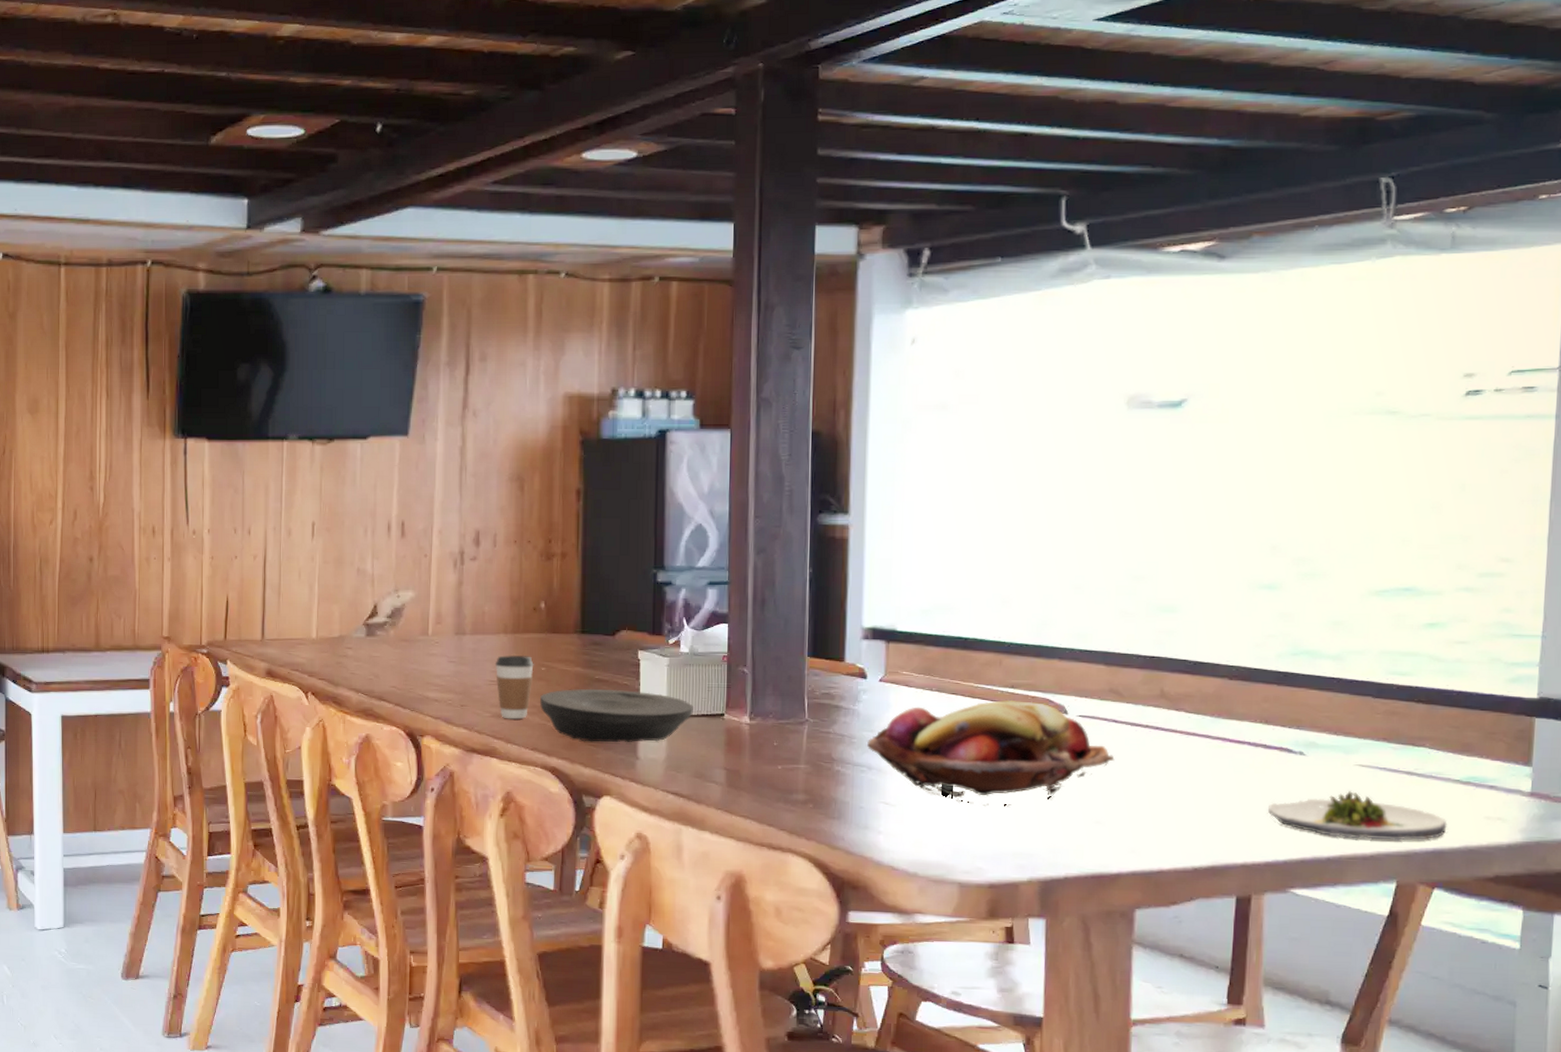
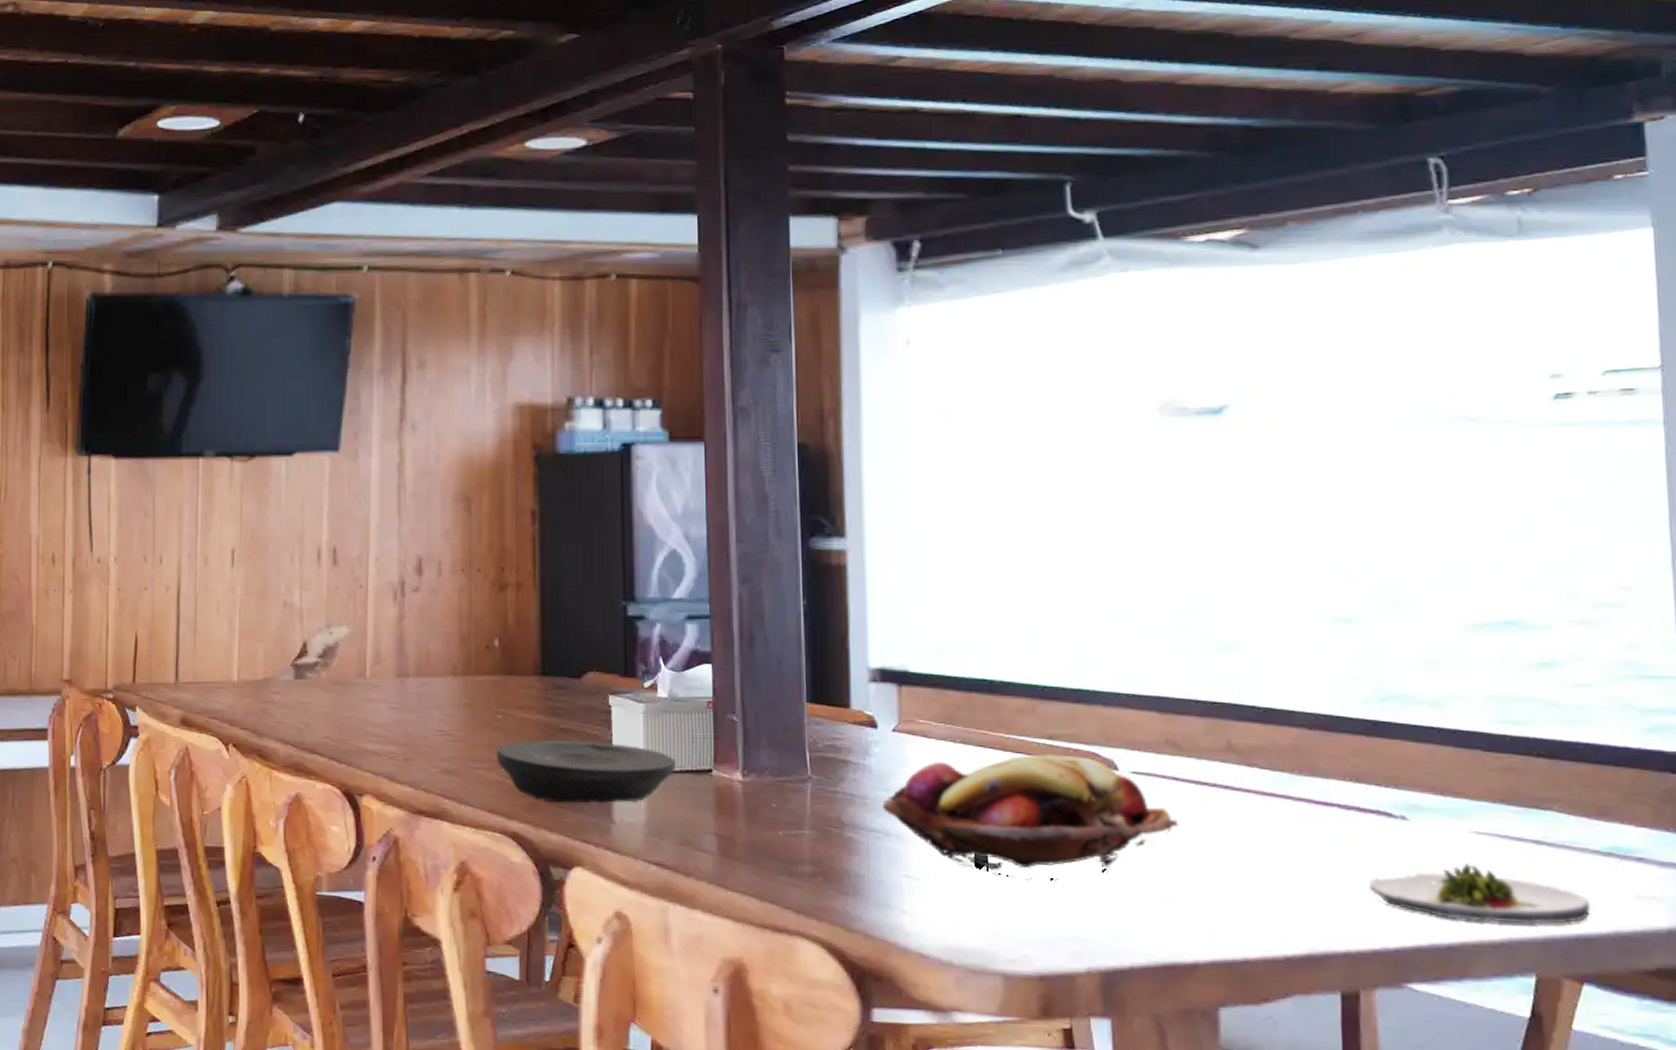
coffee cup: present [495,654,534,720] -> none [443,700,488,776]

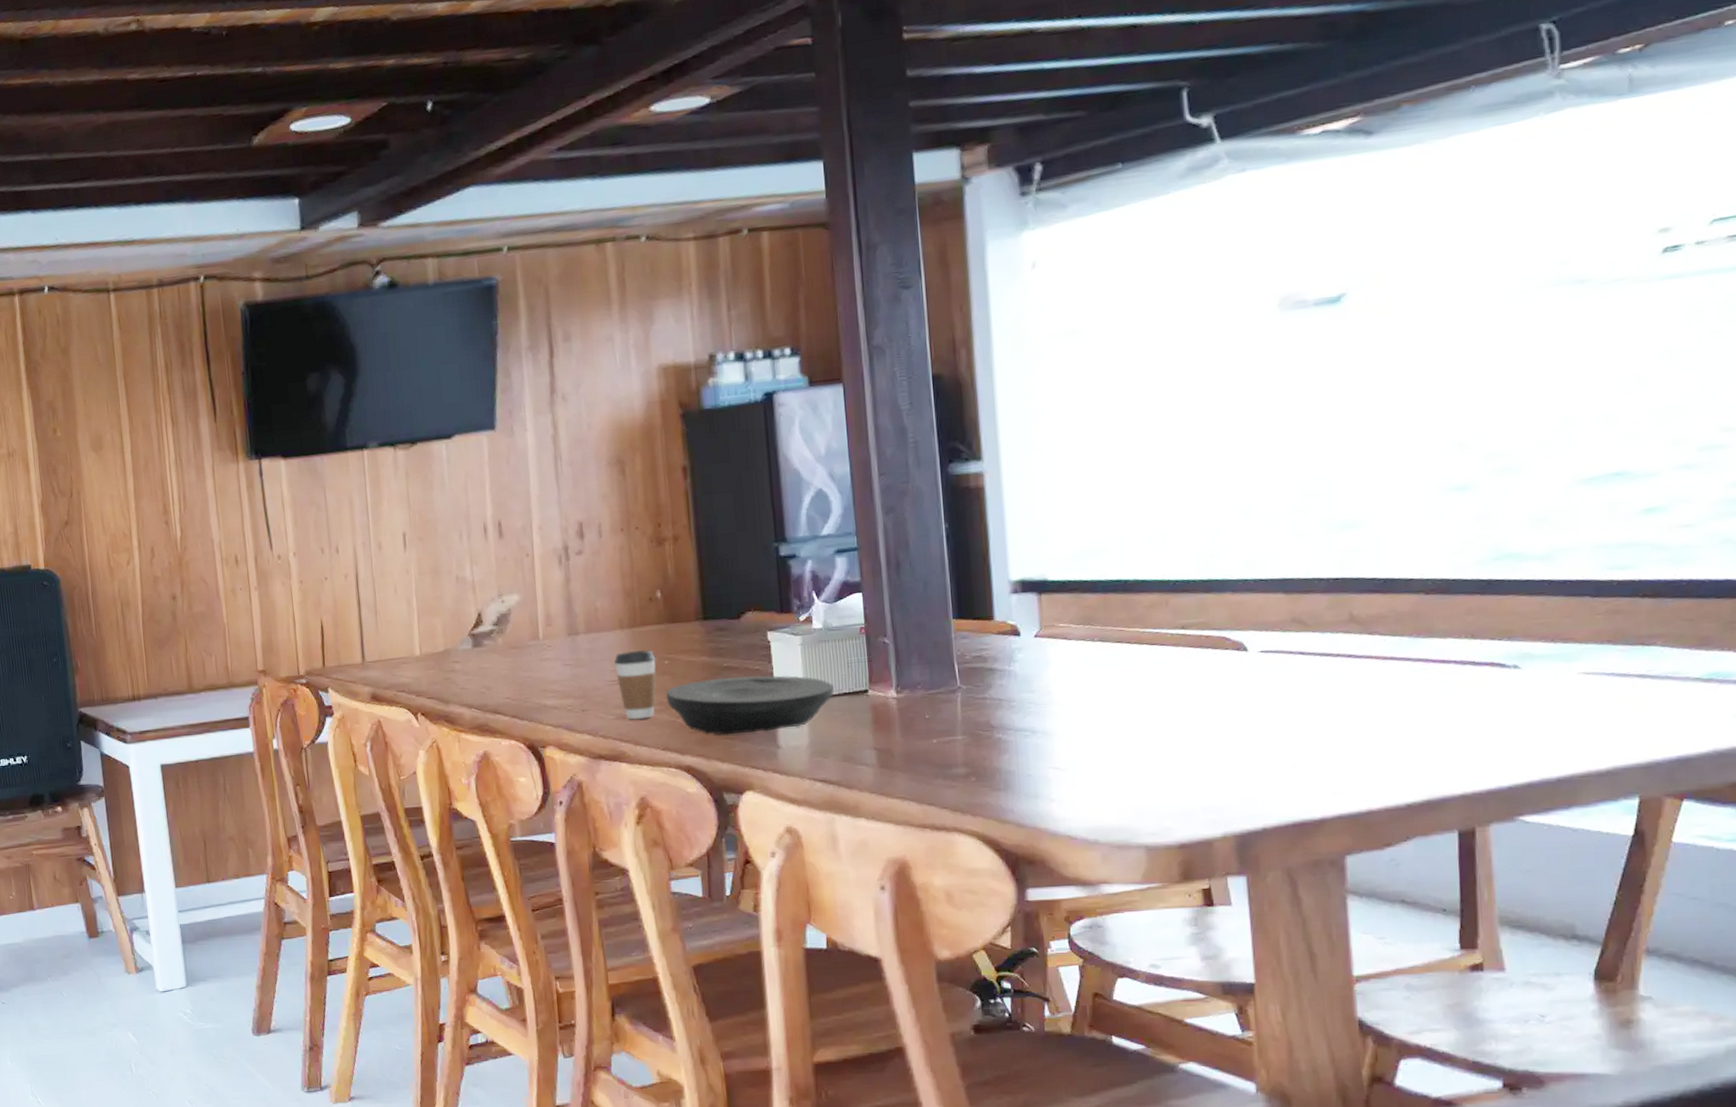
coffee cup: none [443,700,488,776] -> present [613,649,656,720]
fruit basket: present [883,753,1179,880] -> none [1028,641,1306,759]
salad plate: present [1370,862,1591,925] -> none [1485,701,1691,755]

